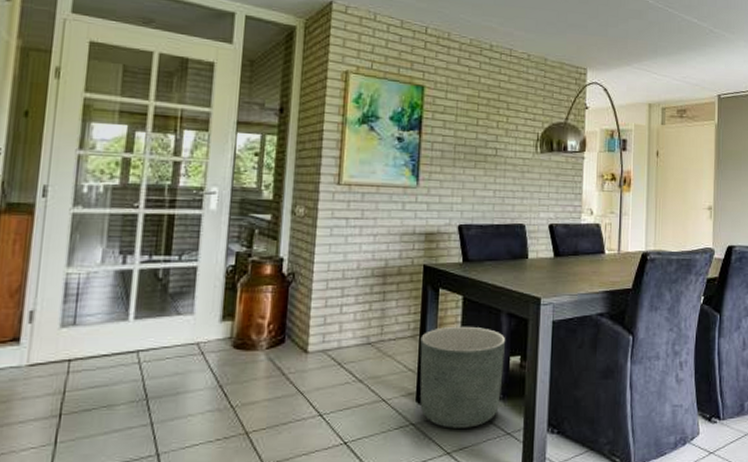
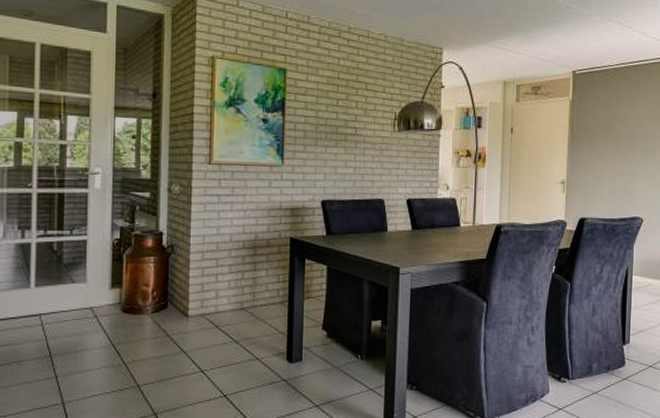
planter: present [419,326,505,428] -> none [289,293,367,384]

